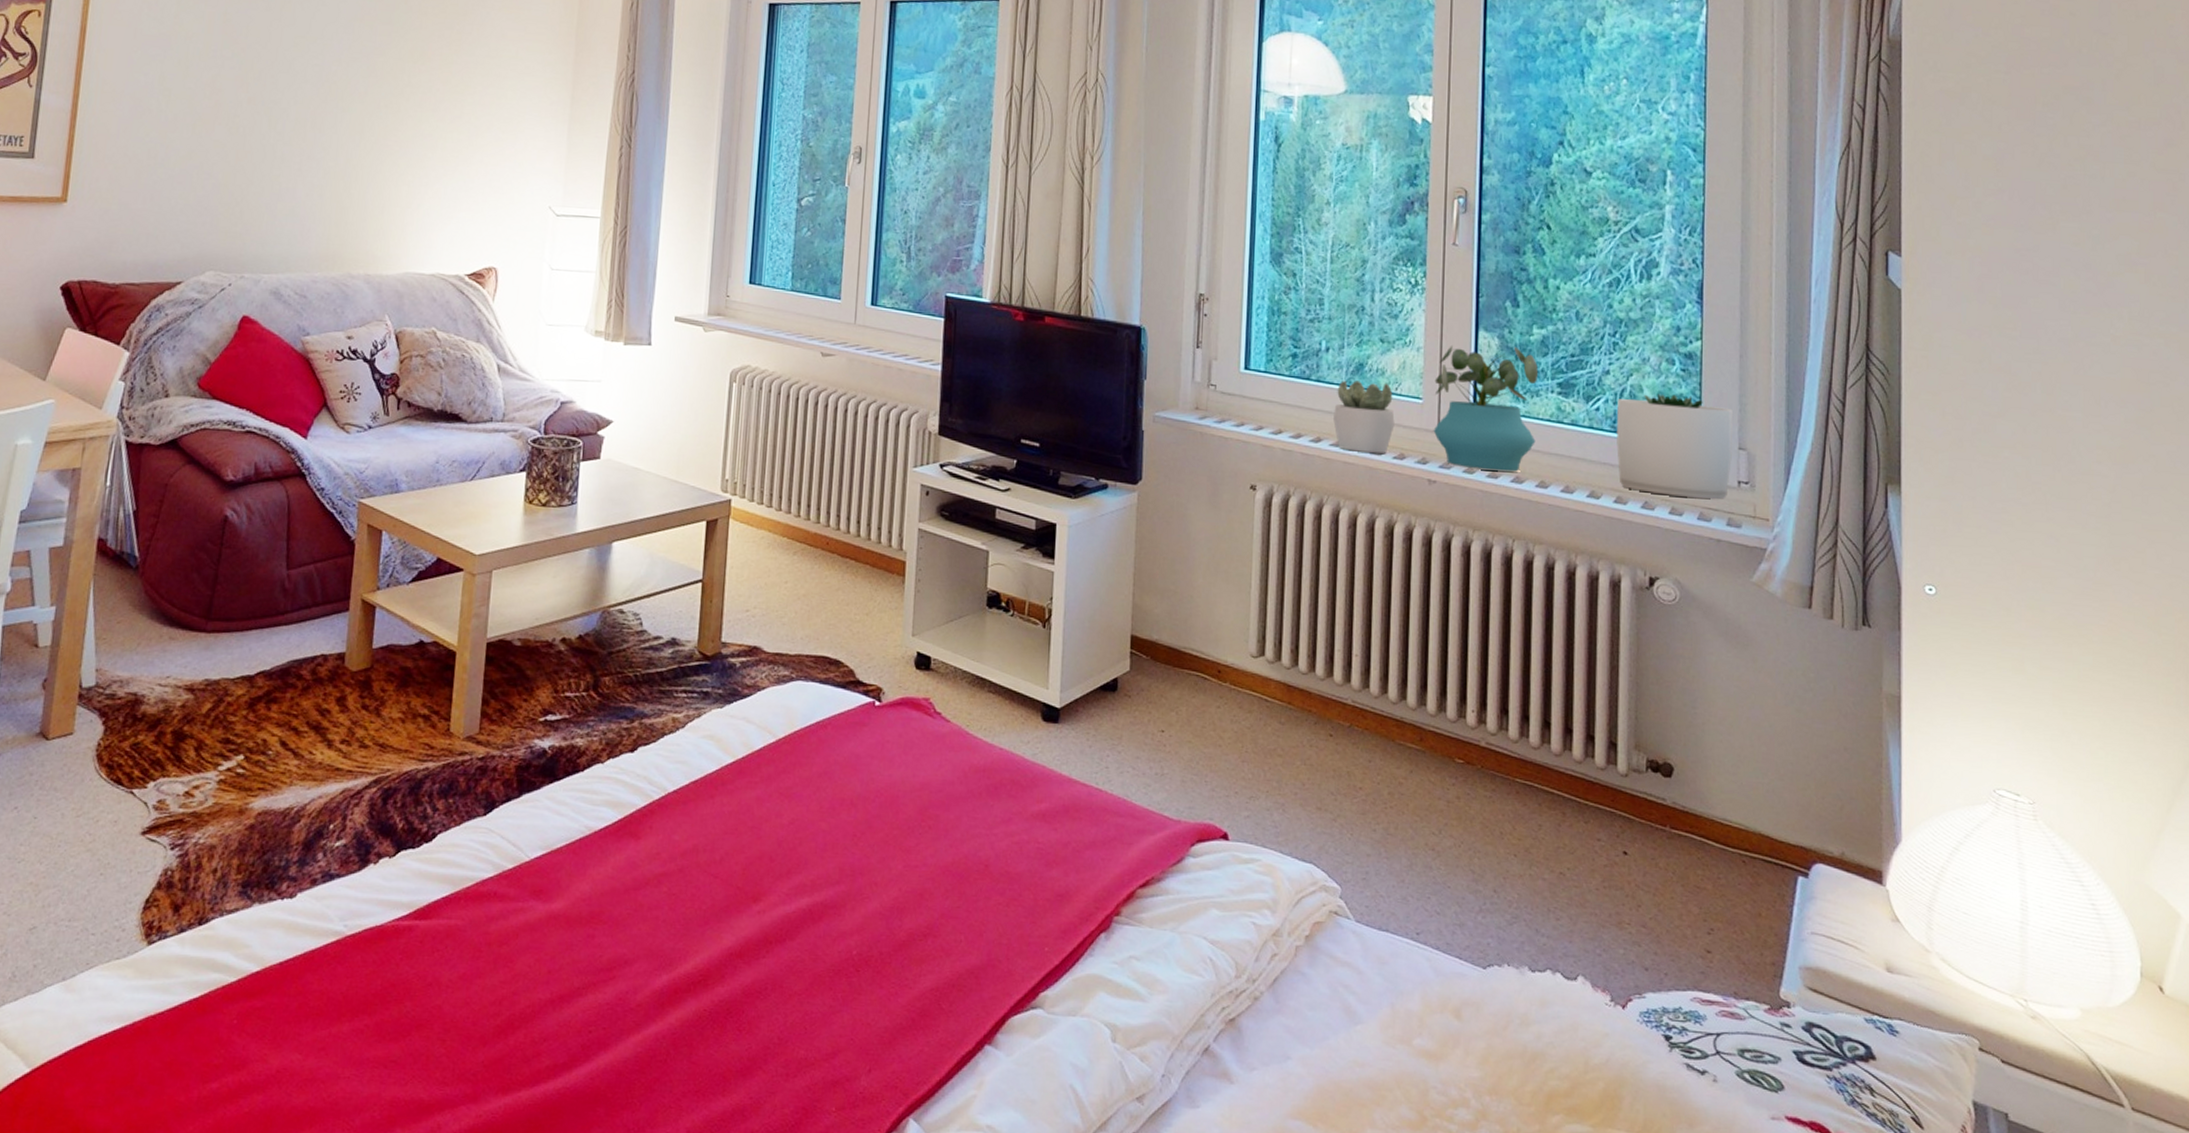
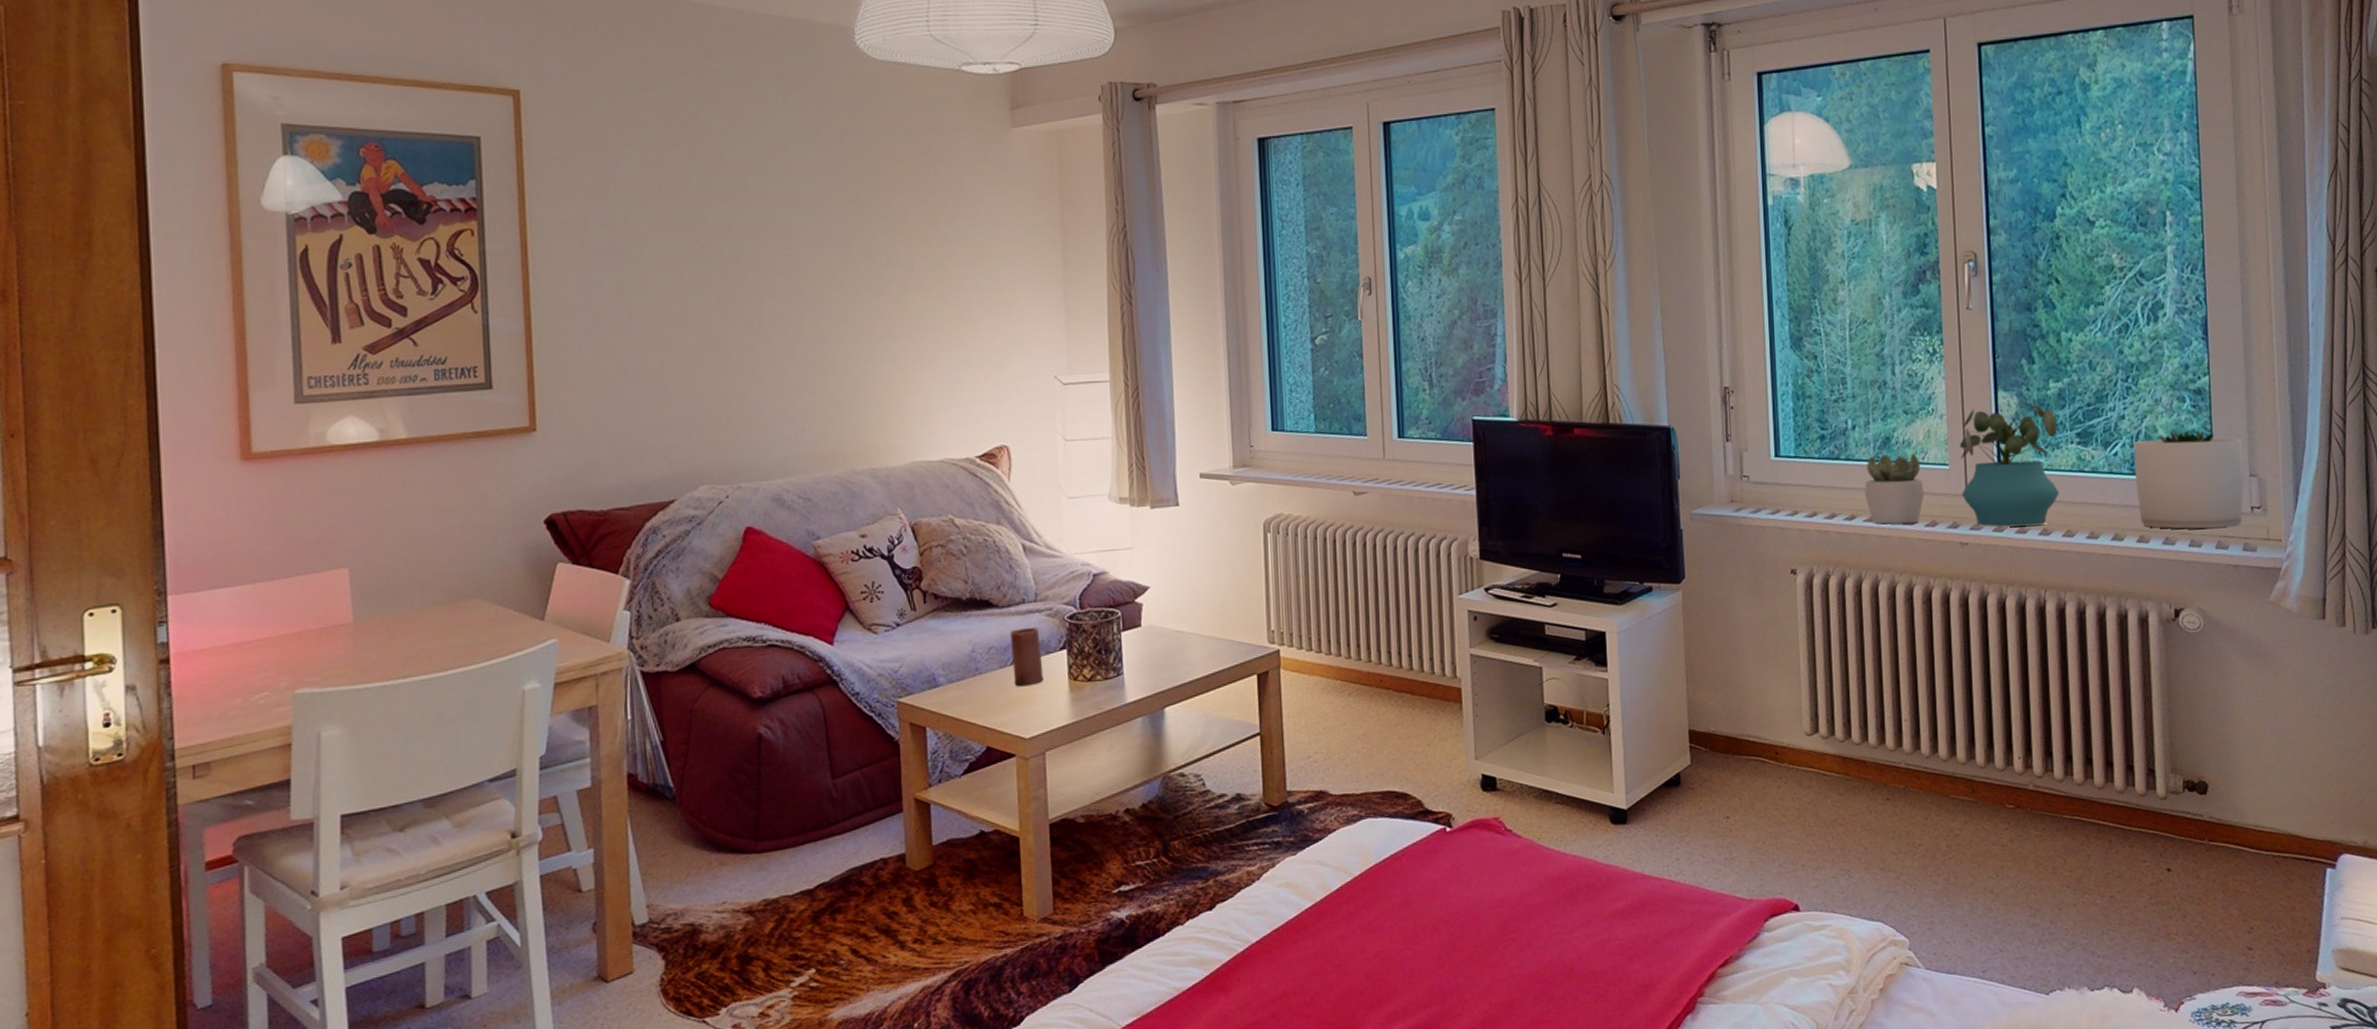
candle: none [472,446,502,504] -> present [1010,628,1044,687]

